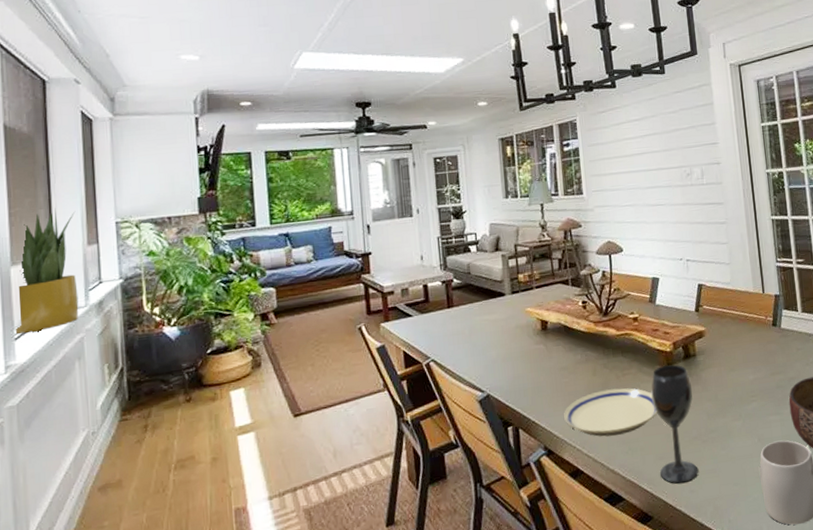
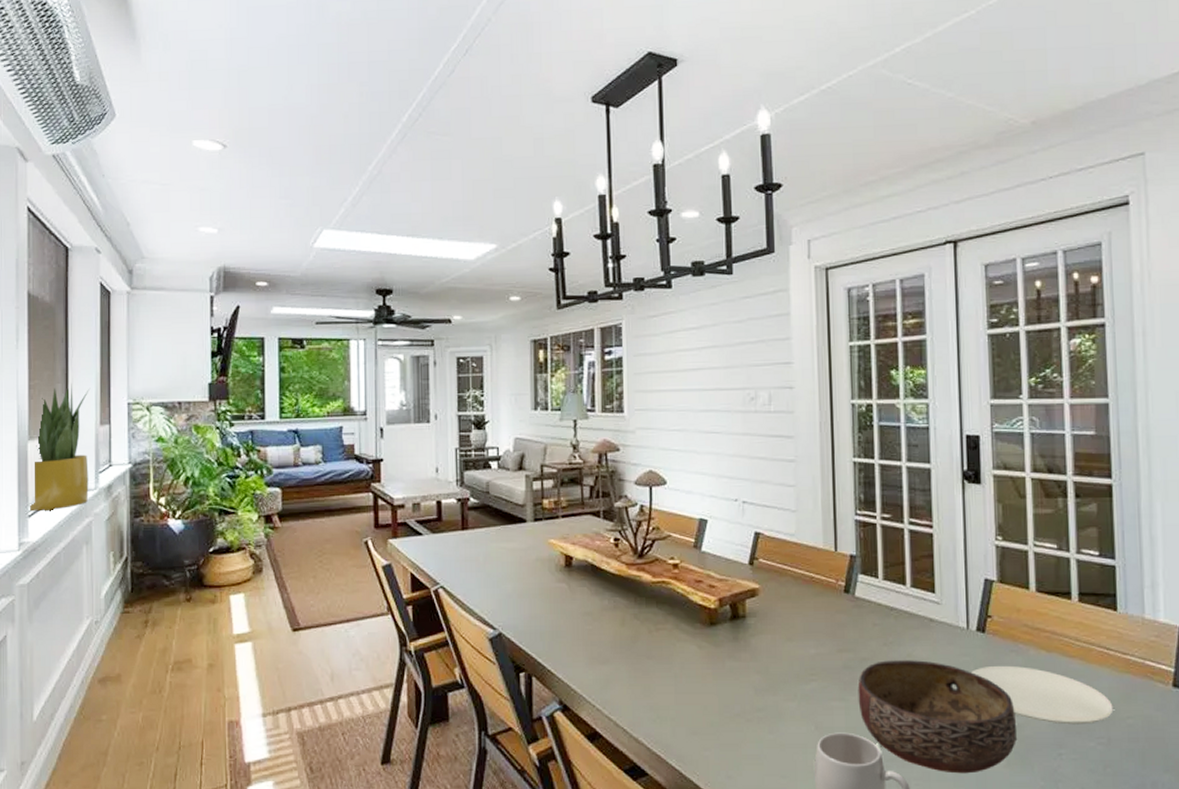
plate: present [564,388,658,437] -> none [584,644,695,699]
wine glass: present [651,364,699,483] -> none [688,625,739,765]

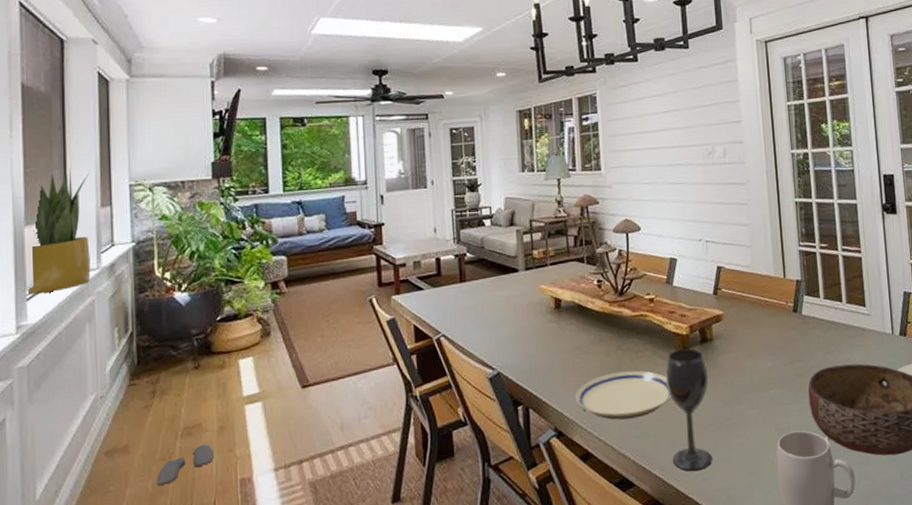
slippers: none [147,681,203,719] -> present [156,444,214,486]
plate: none [584,644,695,699] -> present [575,370,672,420]
wine glass: none [688,625,739,765] -> present [665,348,713,471]

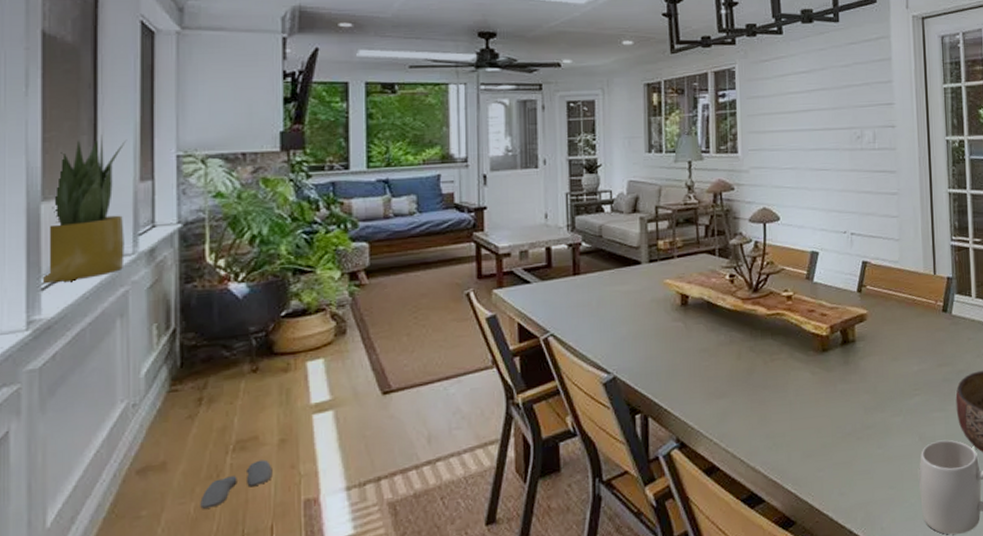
plate: present [575,370,672,420] -> none [701,375,809,430]
wine glass: present [665,348,713,471] -> none [802,350,851,485]

